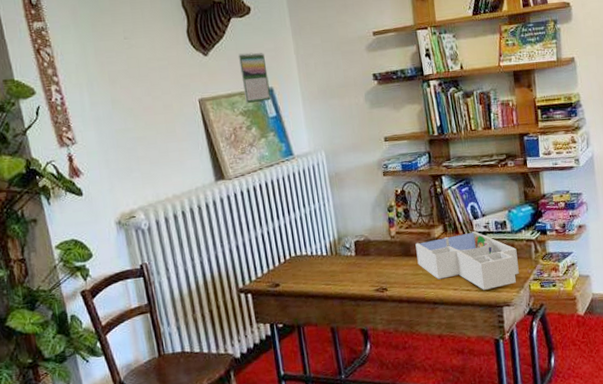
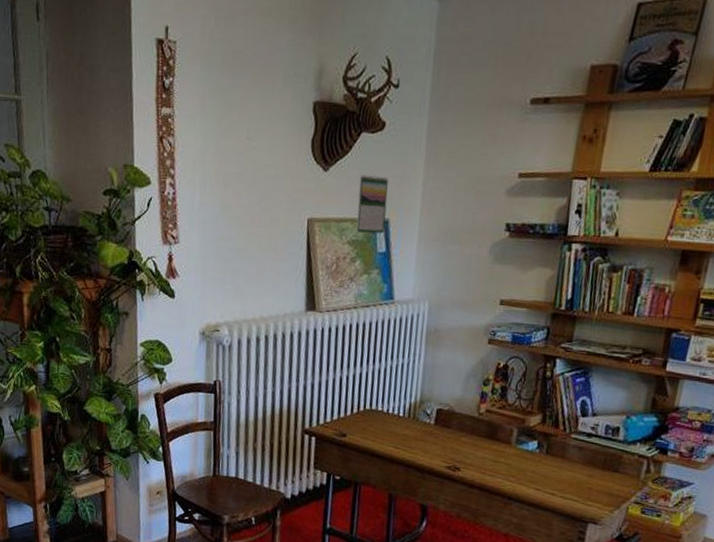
desk organizer: present [415,231,519,290] -> none [501,427,624,501]

